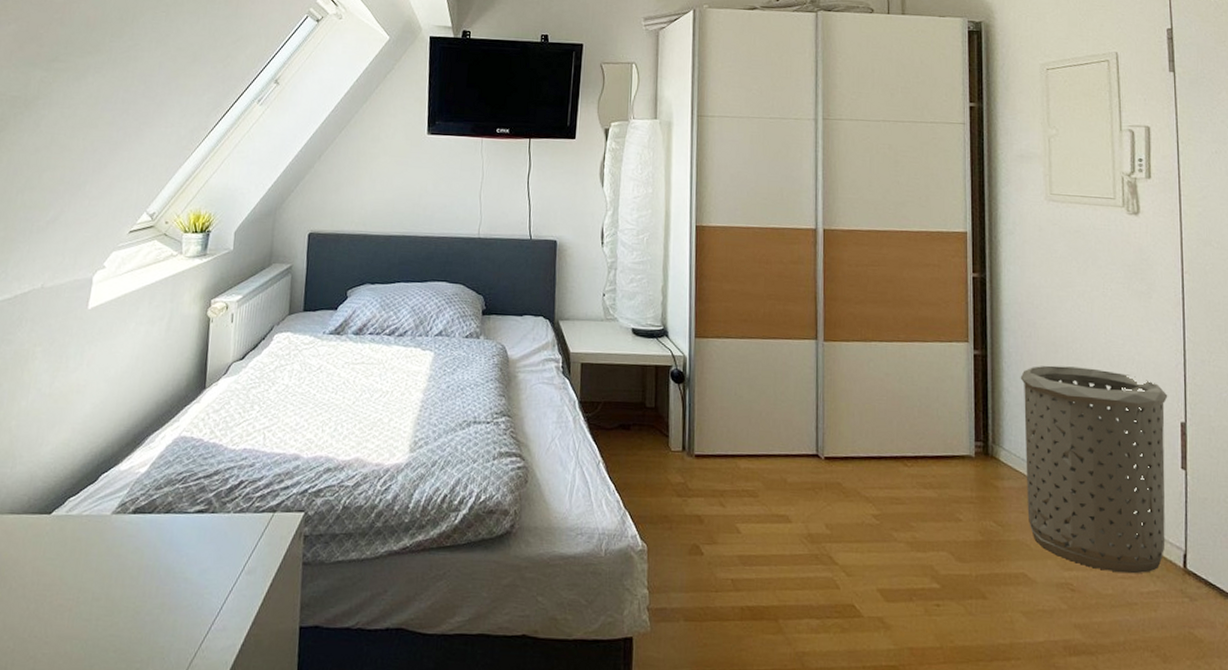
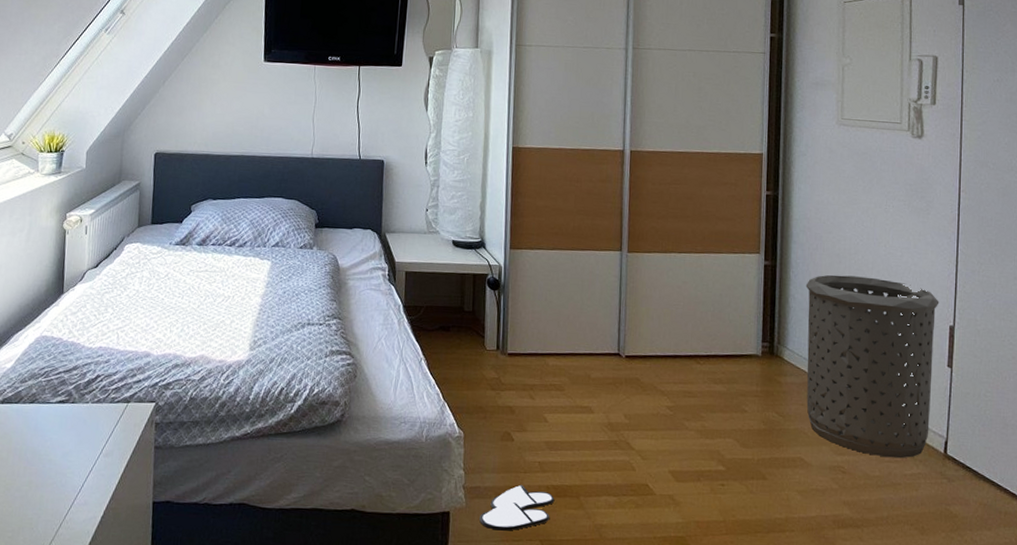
slippers: none [666,605,751,660] -> present [479,484,555,531]

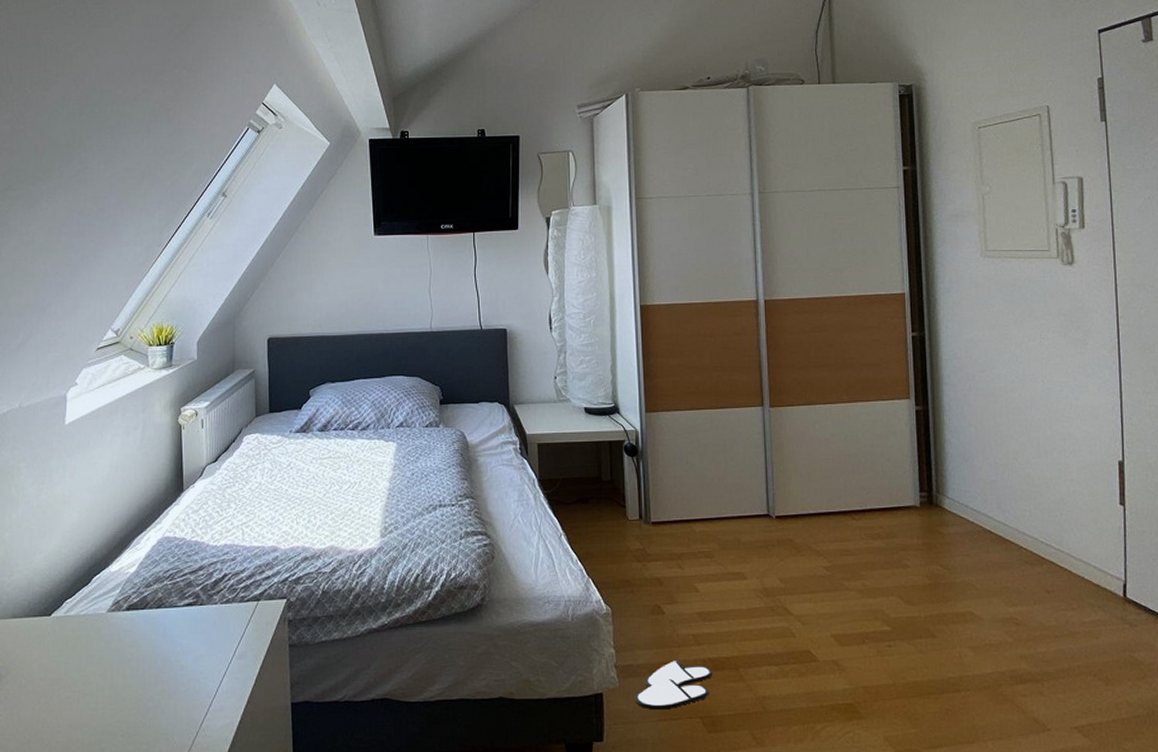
laundry basket: present [805,275,940,459] -> none [961,415,1106,606]

